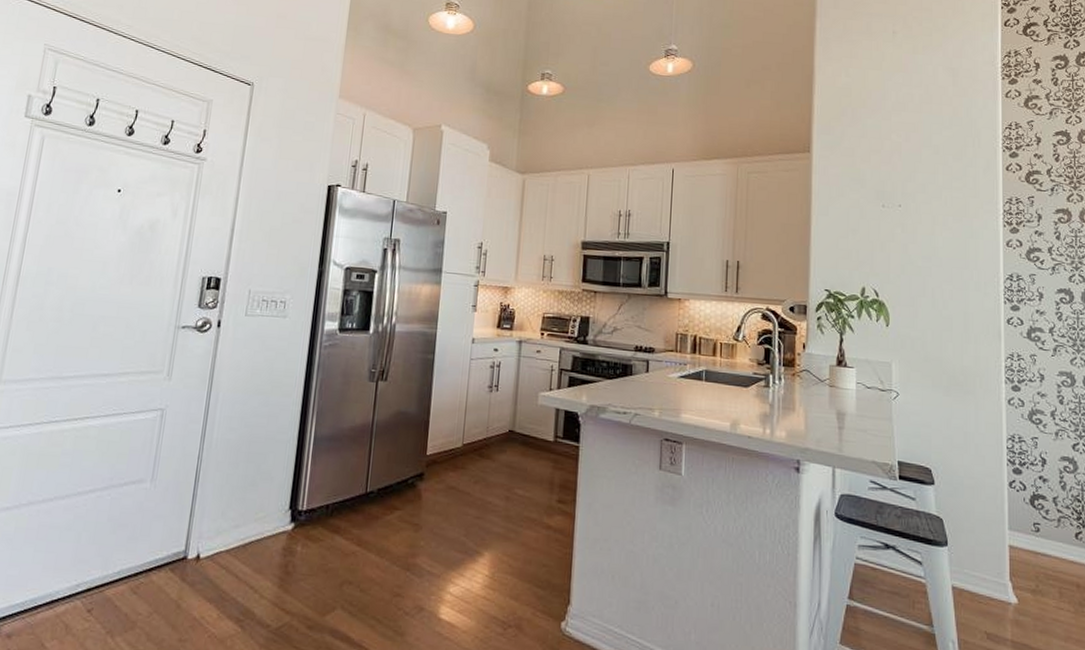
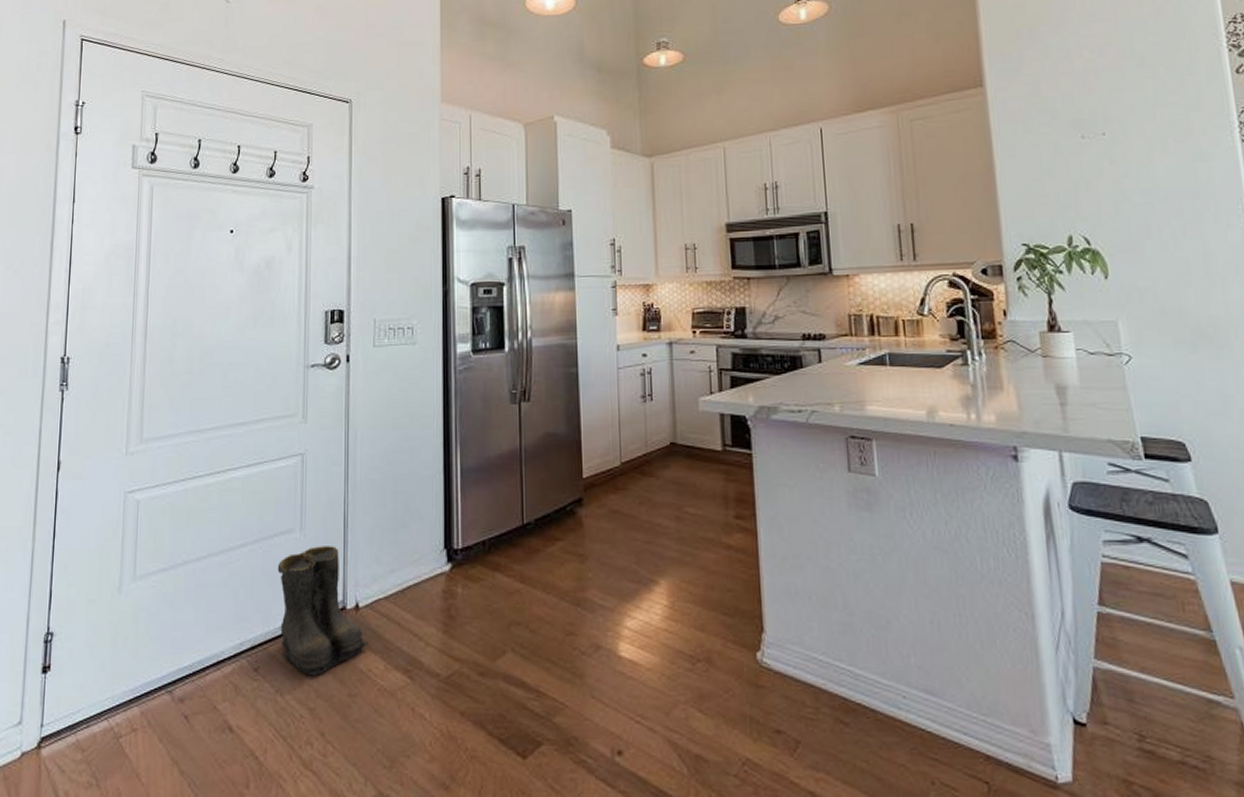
boots: none [117,497,205,621] -> present [277,546,369,677]

